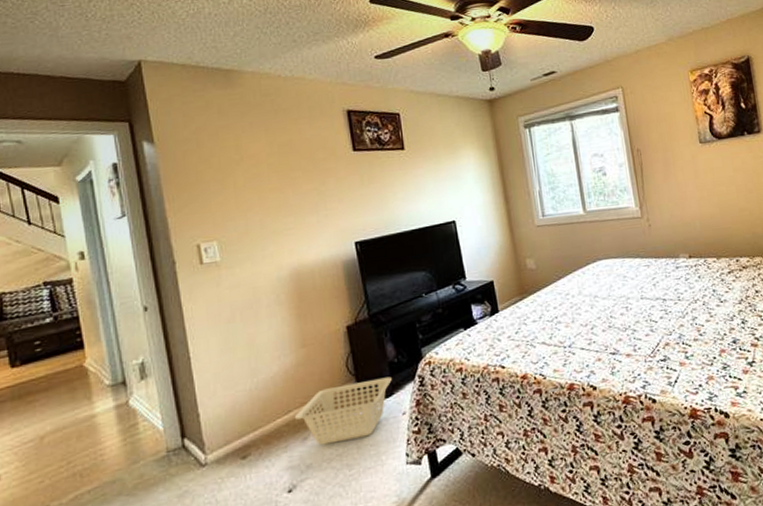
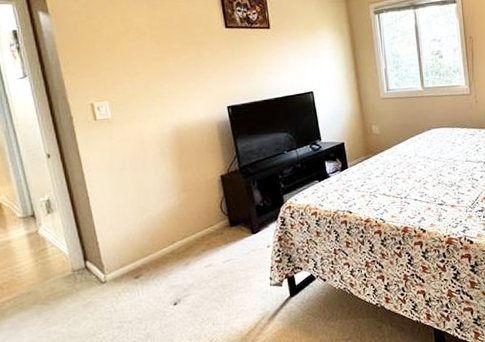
laundry basket: present [294,376,392,446] -> none [177,217,259,270]

